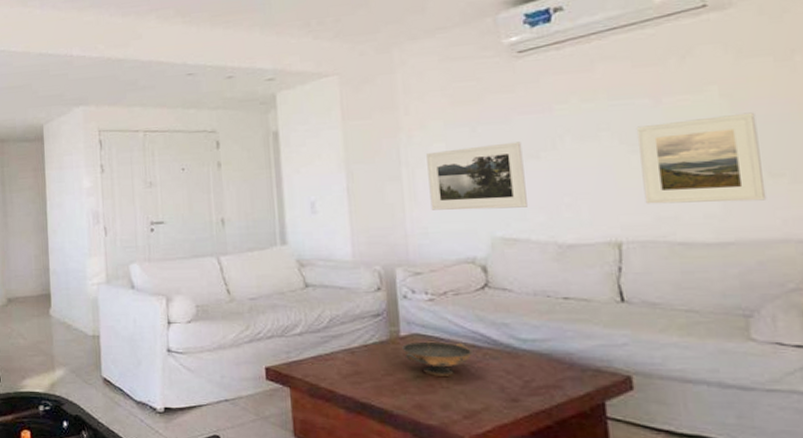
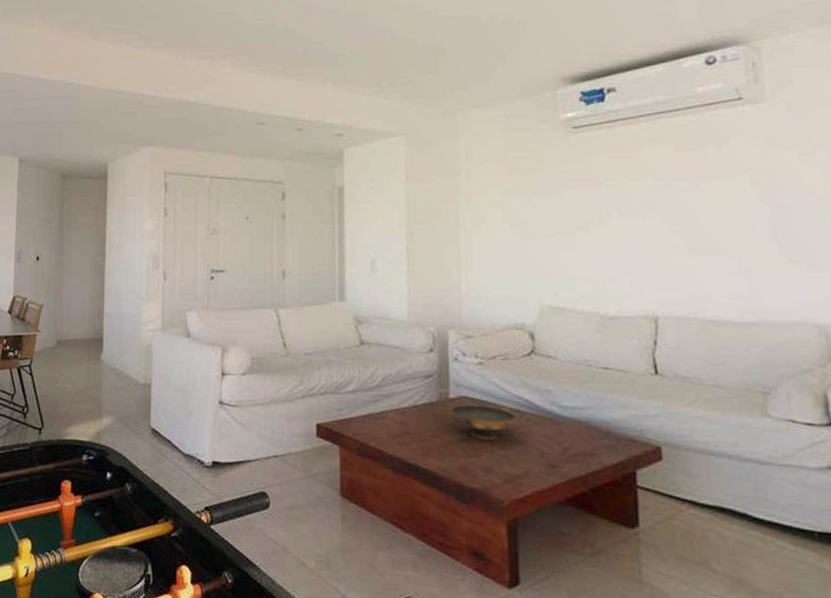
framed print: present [426,142,527,210] -> none [484,214,574,278]
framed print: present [636,112,767,204] -> none [675,201,787,285]

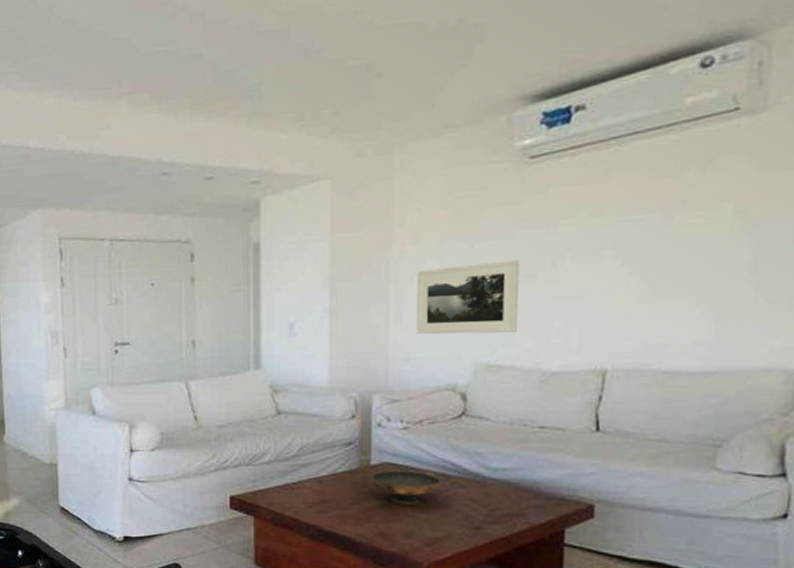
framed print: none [484,214,574,278] -> present [416,260,520,334]

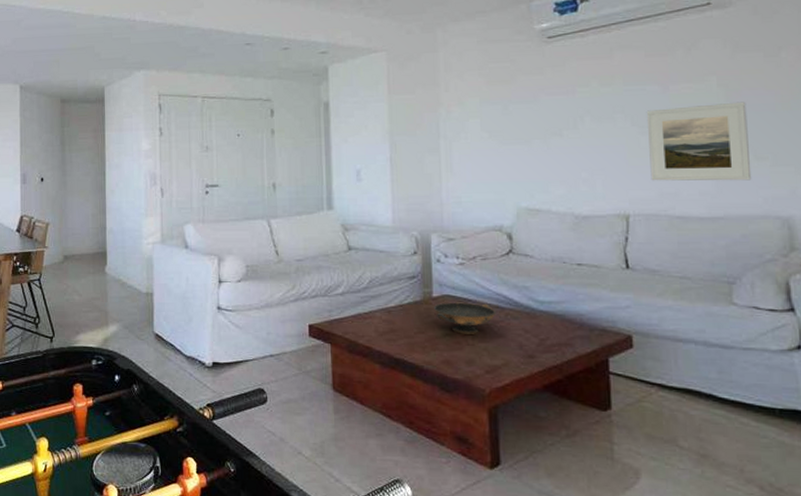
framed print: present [416,260,520,334] -> none [463,120,550,182]
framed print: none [637,232,766,331] -> present [646,101,752,181]

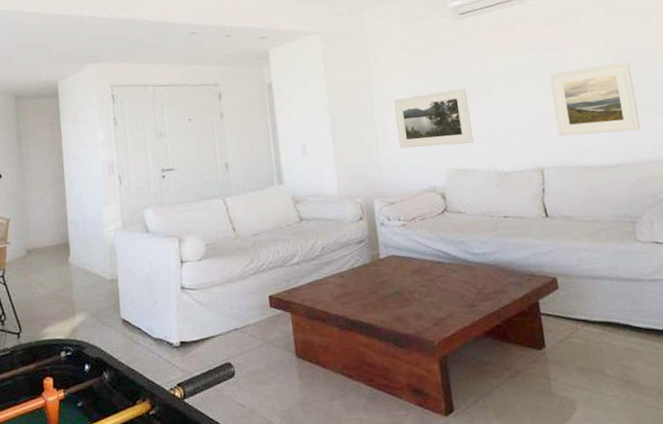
decorative bowl: present [434,302,496,334] -> none [382,260,438,291]
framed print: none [463,120,550,182] -> present [394,88,473,148]

